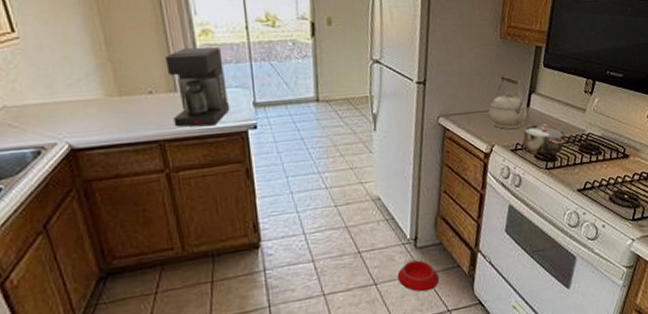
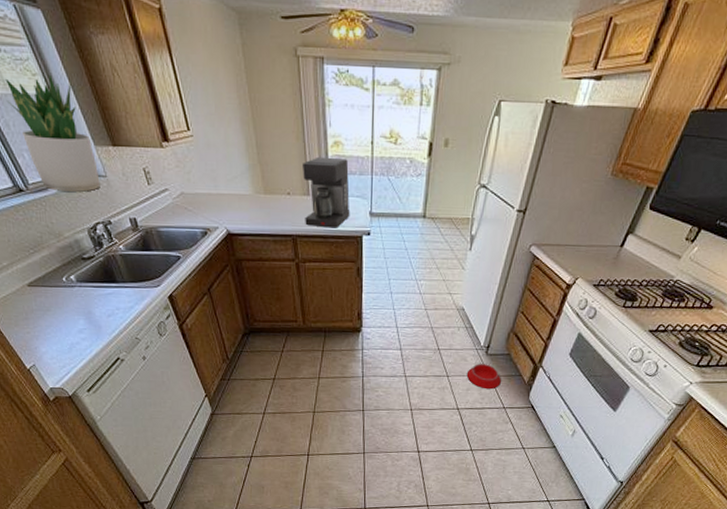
kettle: present [488,74,528,130] -> none [579,212,622,266]
cooking pot: present [522,123,566,156] -> none [605,264,653,295]

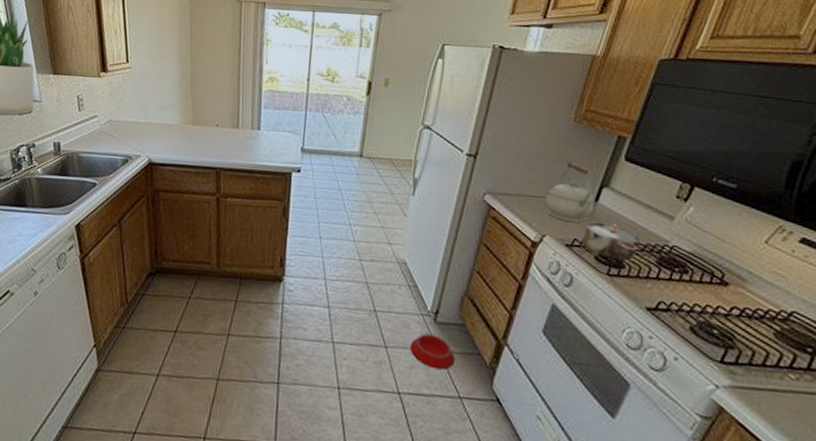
coffee maker: present [303,156,350,228] -> none [231,91,282,163]
kettle: none [579,212,622,266] -> present [544,161,596,223]
cooking pot: none [605,264,653,295] -> present [581,221,641,261]

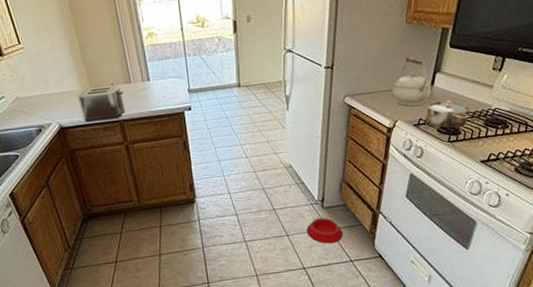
toaster: none [175,124,228,166] -> present [77,84,125,122]

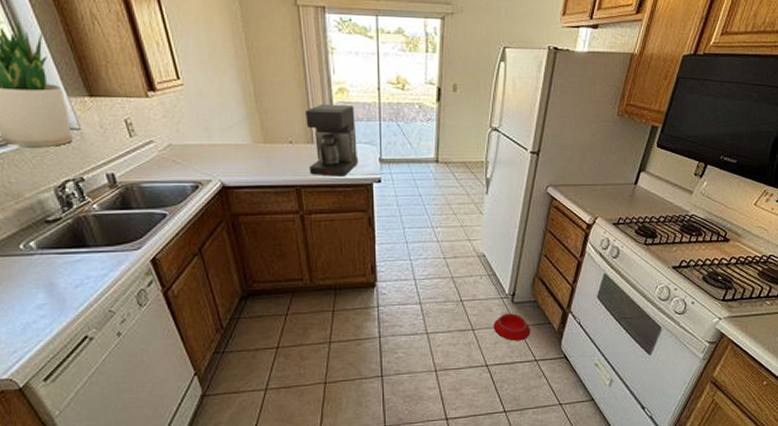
toaster: present [77,84,125,122] -> none [246,143,304,184]
coffee maker: none [122,46,171,110] -> present [306,103,359,177]
kettle: present [392,56,432,107] -> none [595,151,636,204]
cooking pot: present [425,100,471,130] -> none [624,202,669,232]

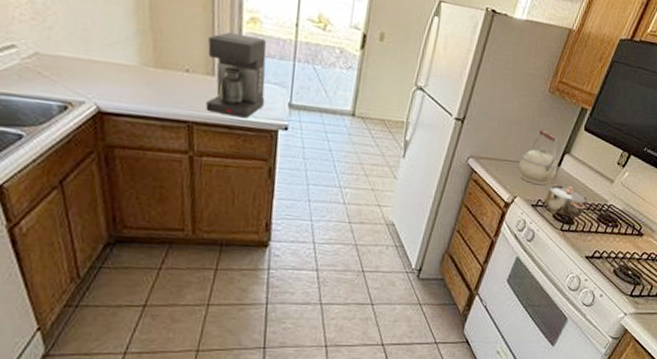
pet bowl: present [493,313,530,341] -> none [394,289,434,321]
kettle: none [595,151,636,204] -> present [518,129,559,186]
cooking pot: none [624,202,669,232] -> present [543,184,589,219]

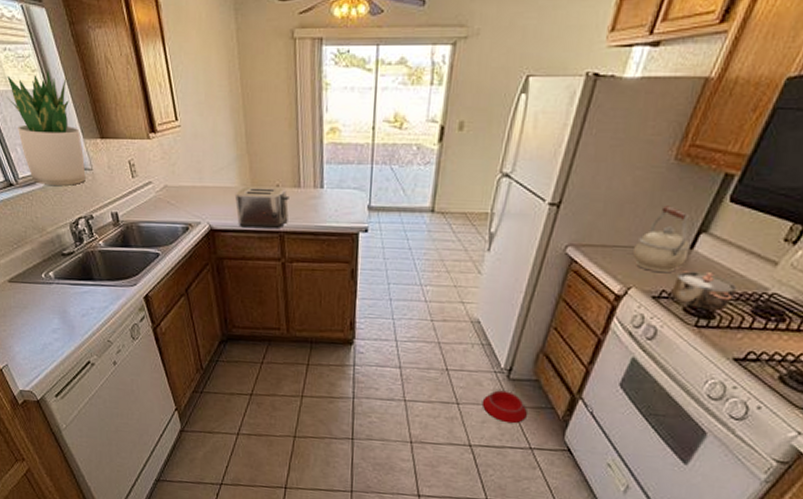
toaster: none [132,66,201,119] -> present [234,186,289,229]
coffee maker: present [206,32,267,118] -> none [294,145,346,224]
pet bowl: none [394,289,434,321] -> present [481,390,527,424]

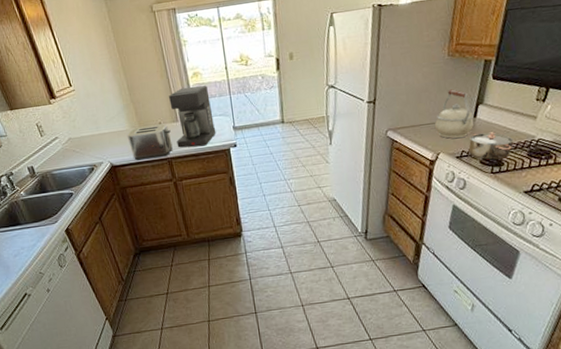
coffee maker: none [294,145,346,224] -> present [169,85,216,148]
pet bowl: present [481,390,527,424] -> none [350,249,386,275]

